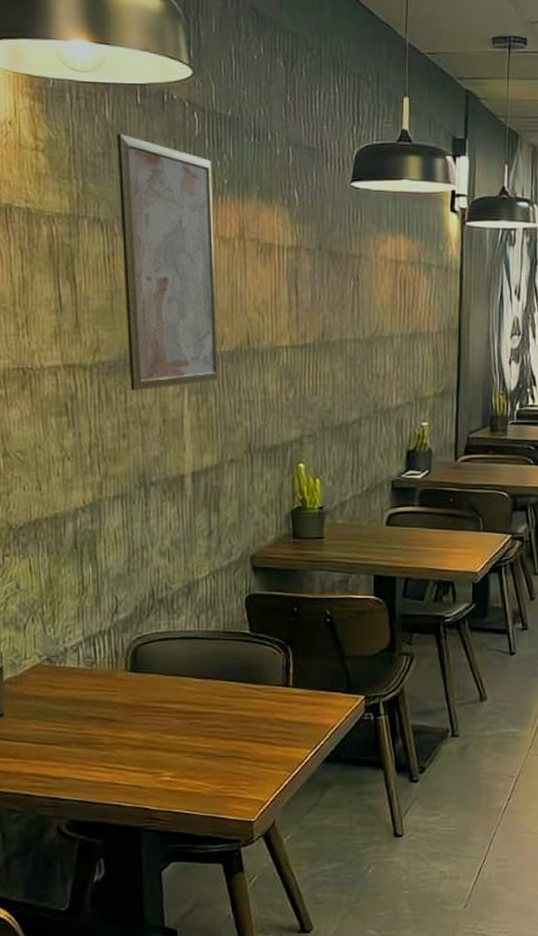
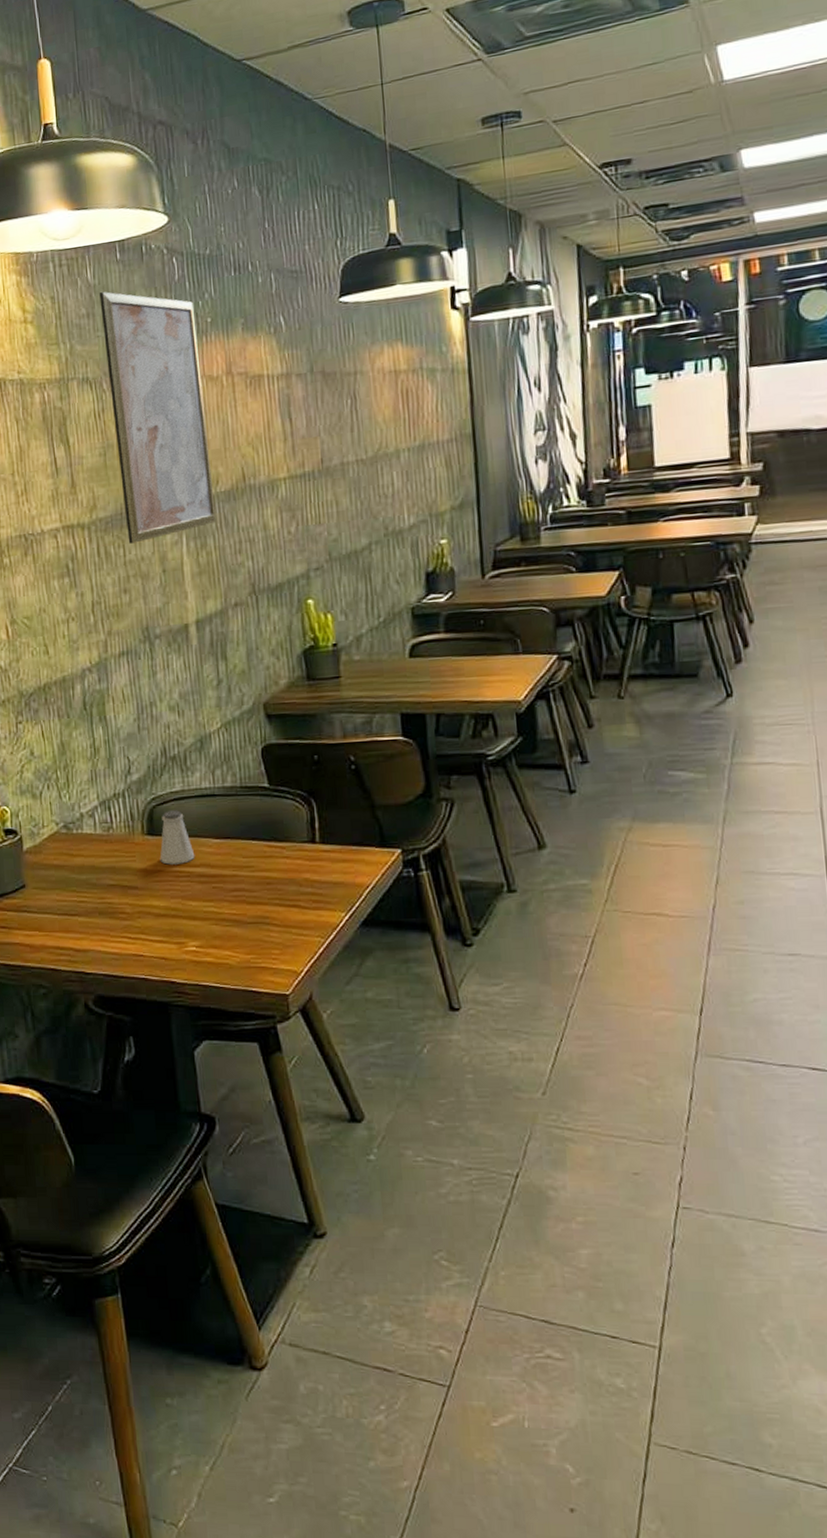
saltshaker: none [141,650,176,700] -> present [159,810,195,865]

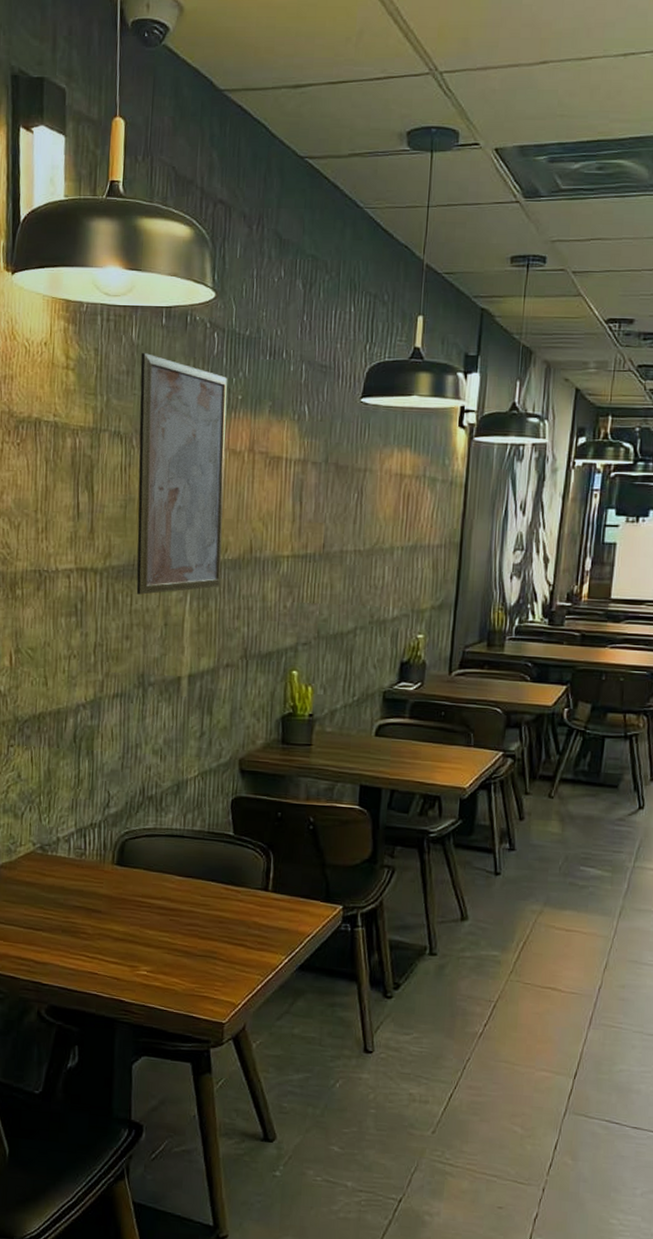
saltshaker: present [159,810,195,865] -> none [125,845,158,895]

